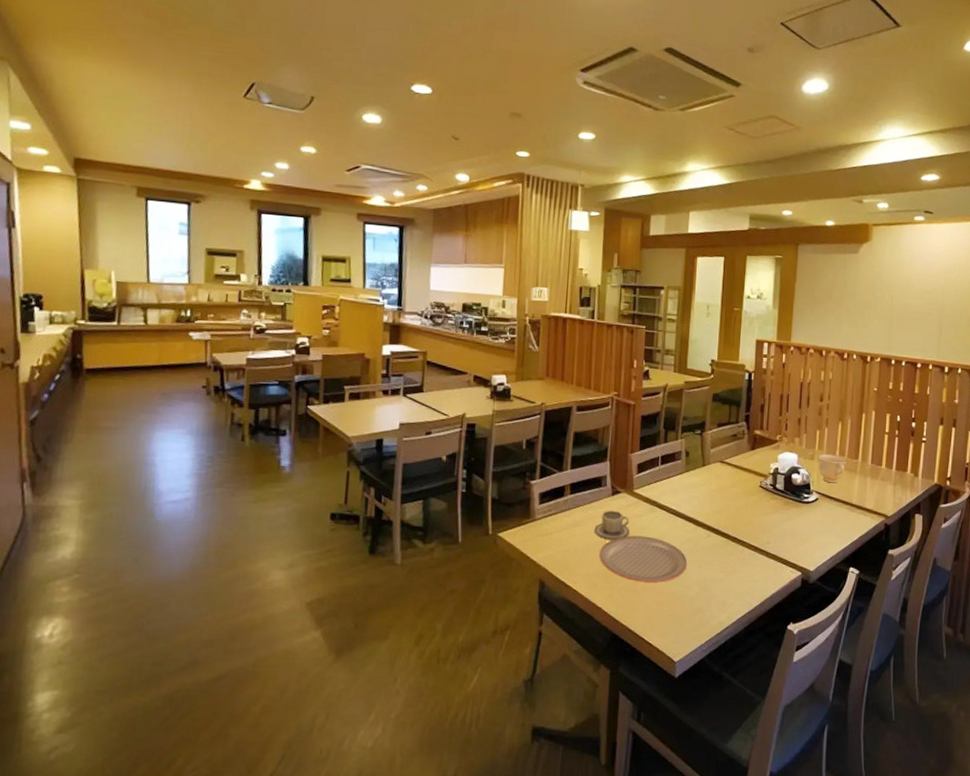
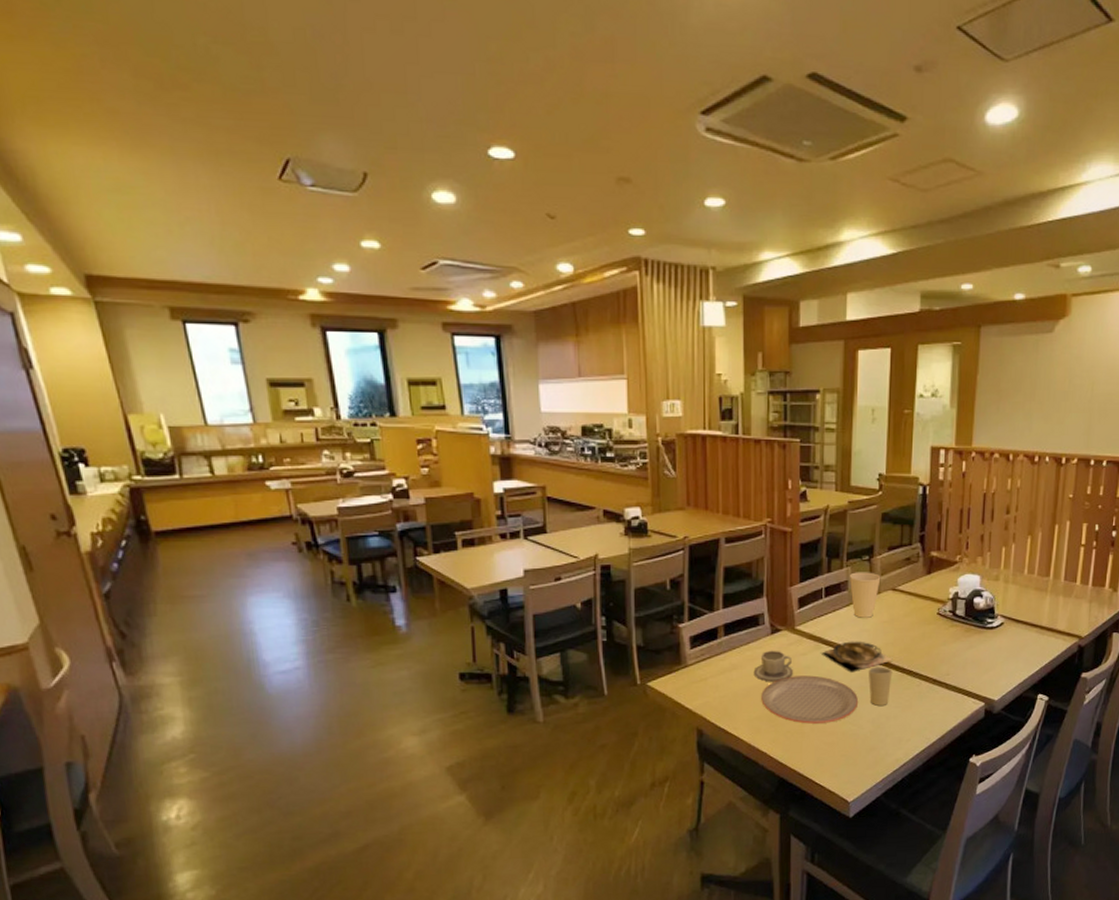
plate: none [654,506,719,536] -> present [820,641,893,673]
cup: none [683,444,711,486] -> present [849,572,881,618]
cup: none [696,532,719,570] -> present [868,666,893,707]
teacup: present [818,454,848,483] -> none [1003,573,1037,605]

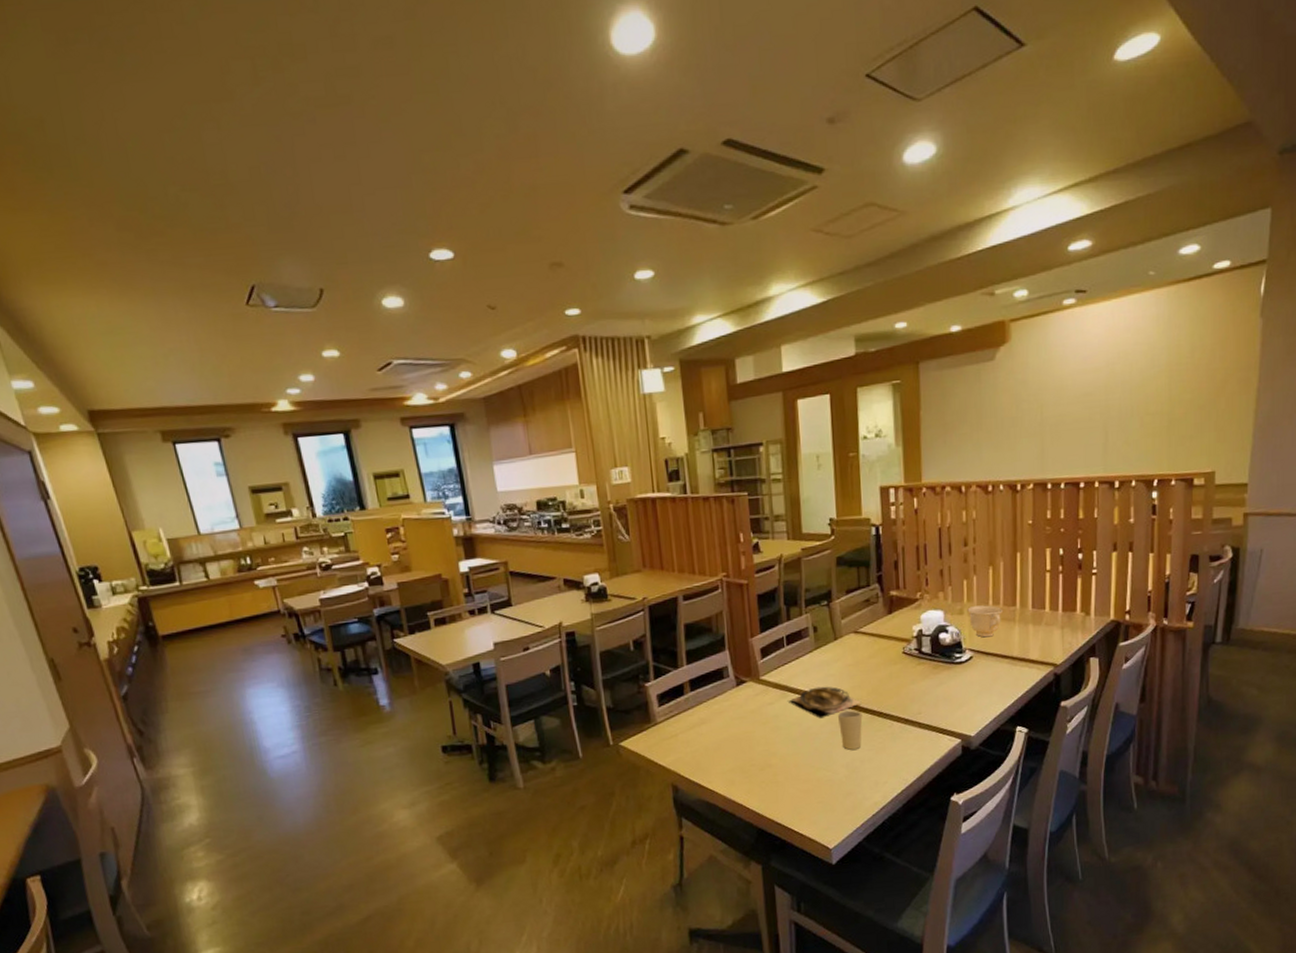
cup: present [753,650,793,682] -> none [722,701,762,733]
plate: present [761,675,859,724] -> none [732,724,831,773]
cup: present [849,572,881,618] -> none [809,616,842,664]
teacup: none [1003,573,1037,605] -> present [967,605,1004,638]

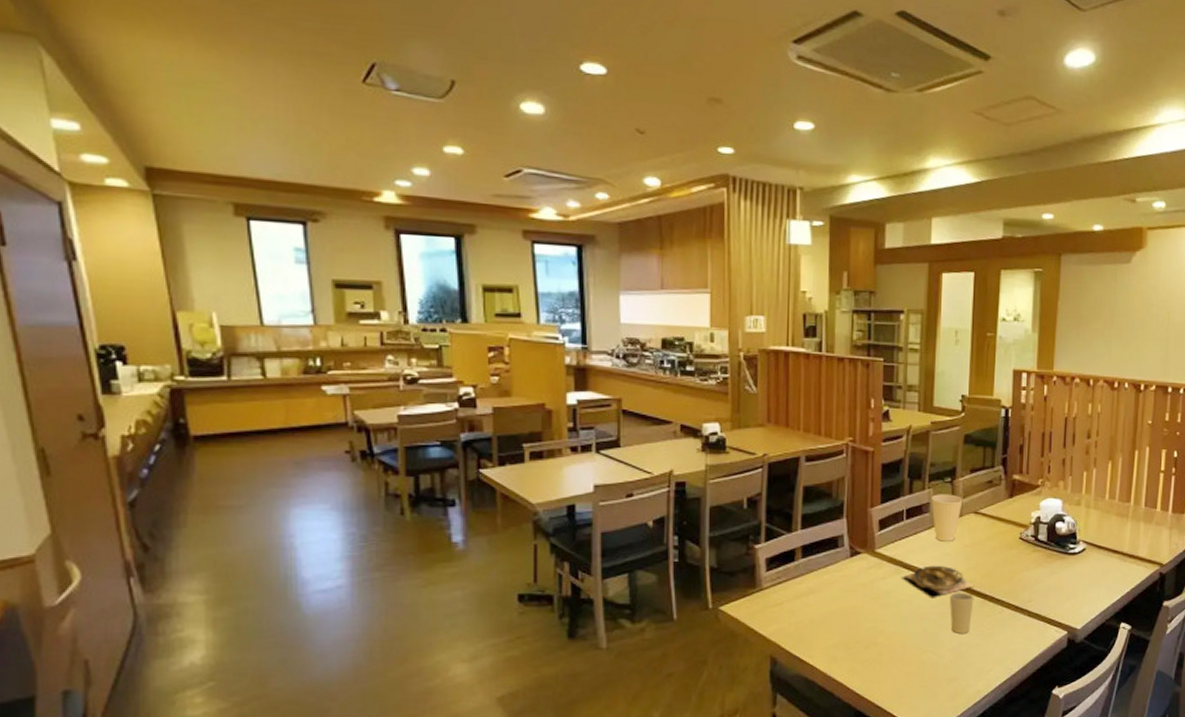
cup: none [809,616,842,664] -> present [931,494,963,541]
teacup: present [967,605,1004,638] -> none [1085,499,1118,531]

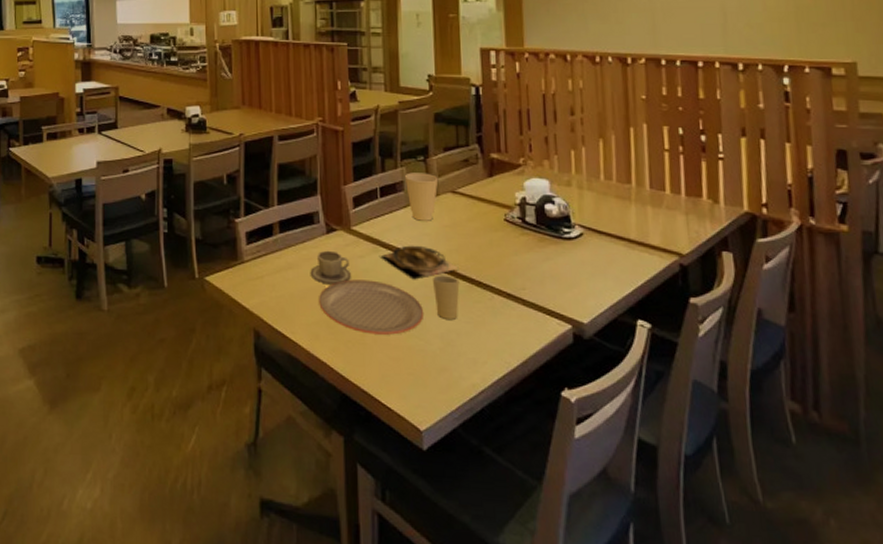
cup: none [831,573,872,607] -> present [310,250,351,285]
plate: none [839,601,940,652] -> present [319,279,424,335]

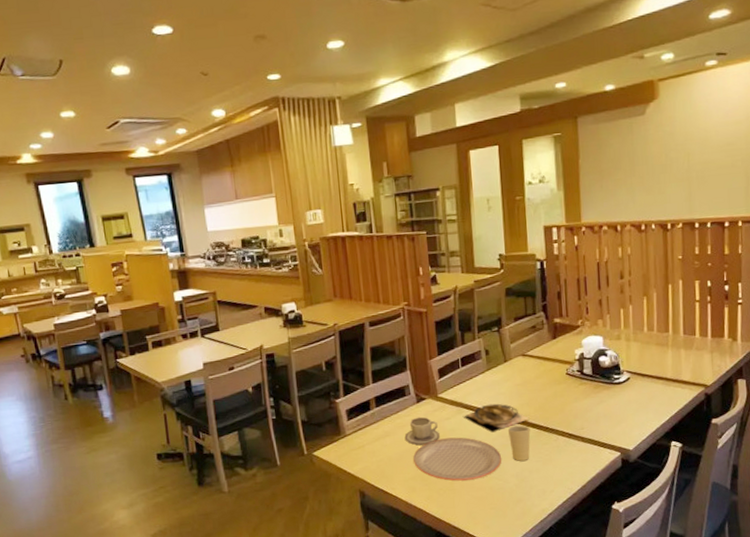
cup: present [404,172,439,221] -> none [481,341,511,383]

